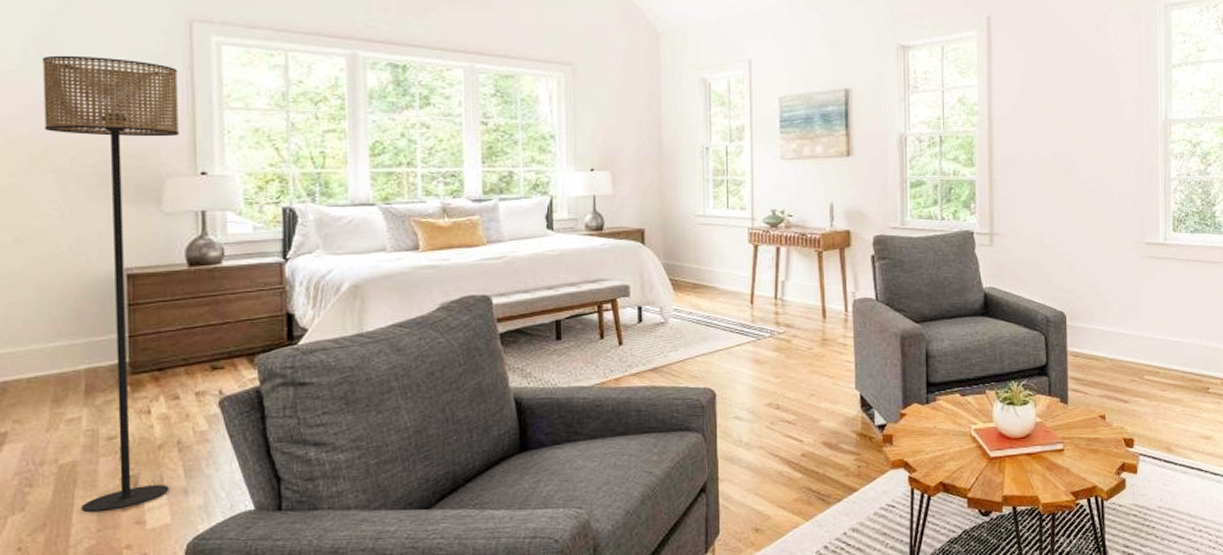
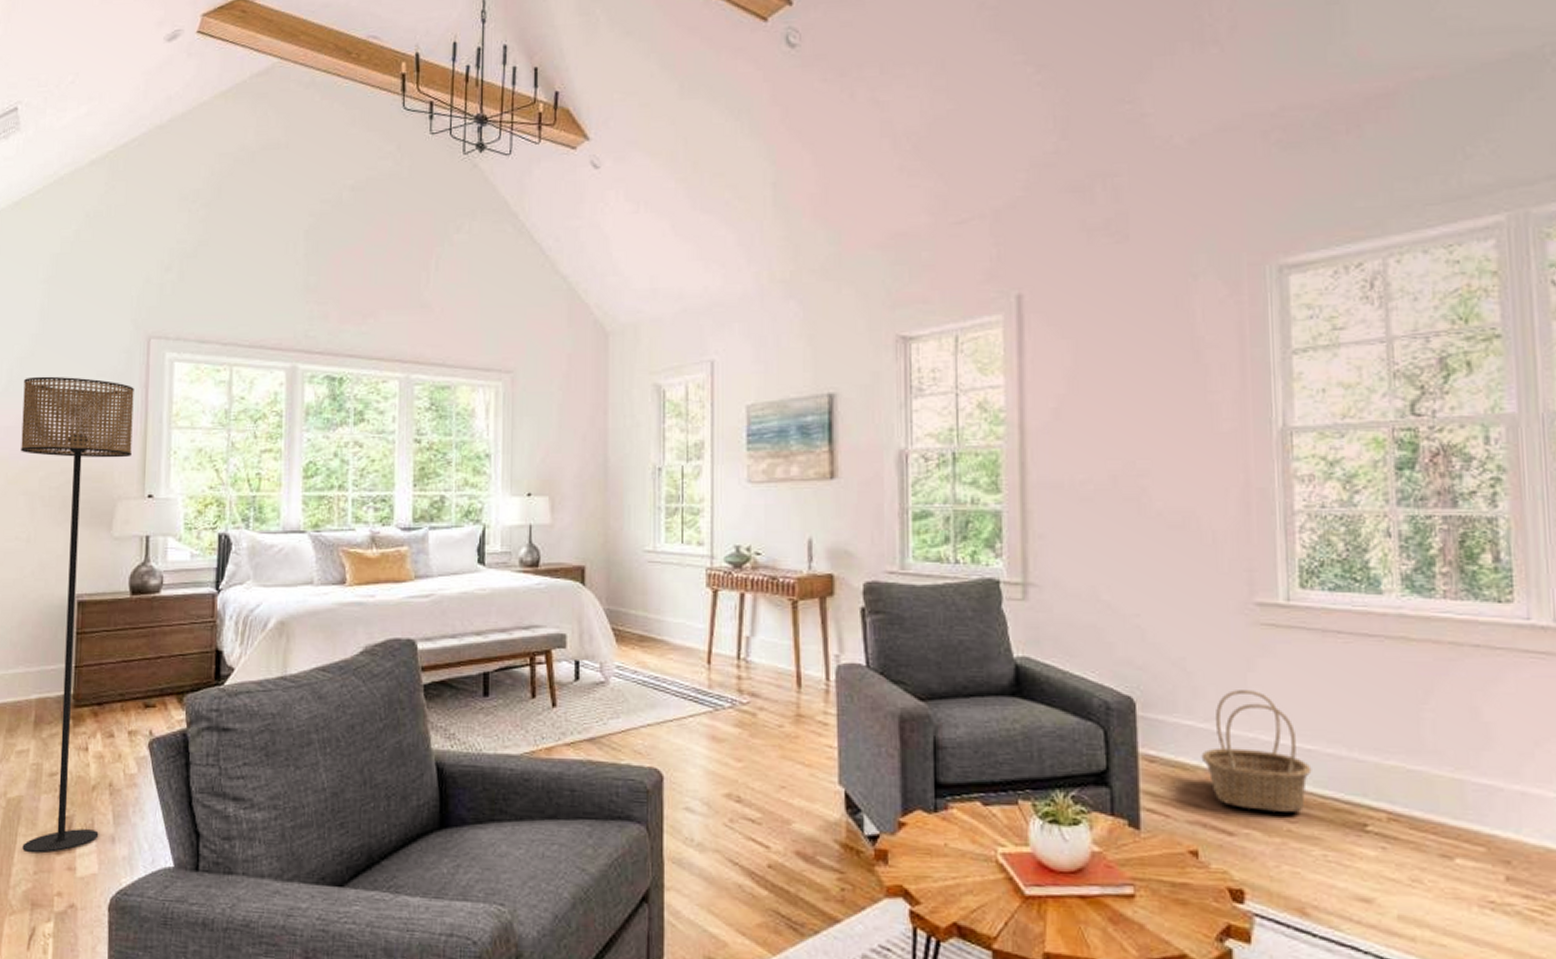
basket: none [1108,303,1177,385] -> present [1201,690,1312,812]

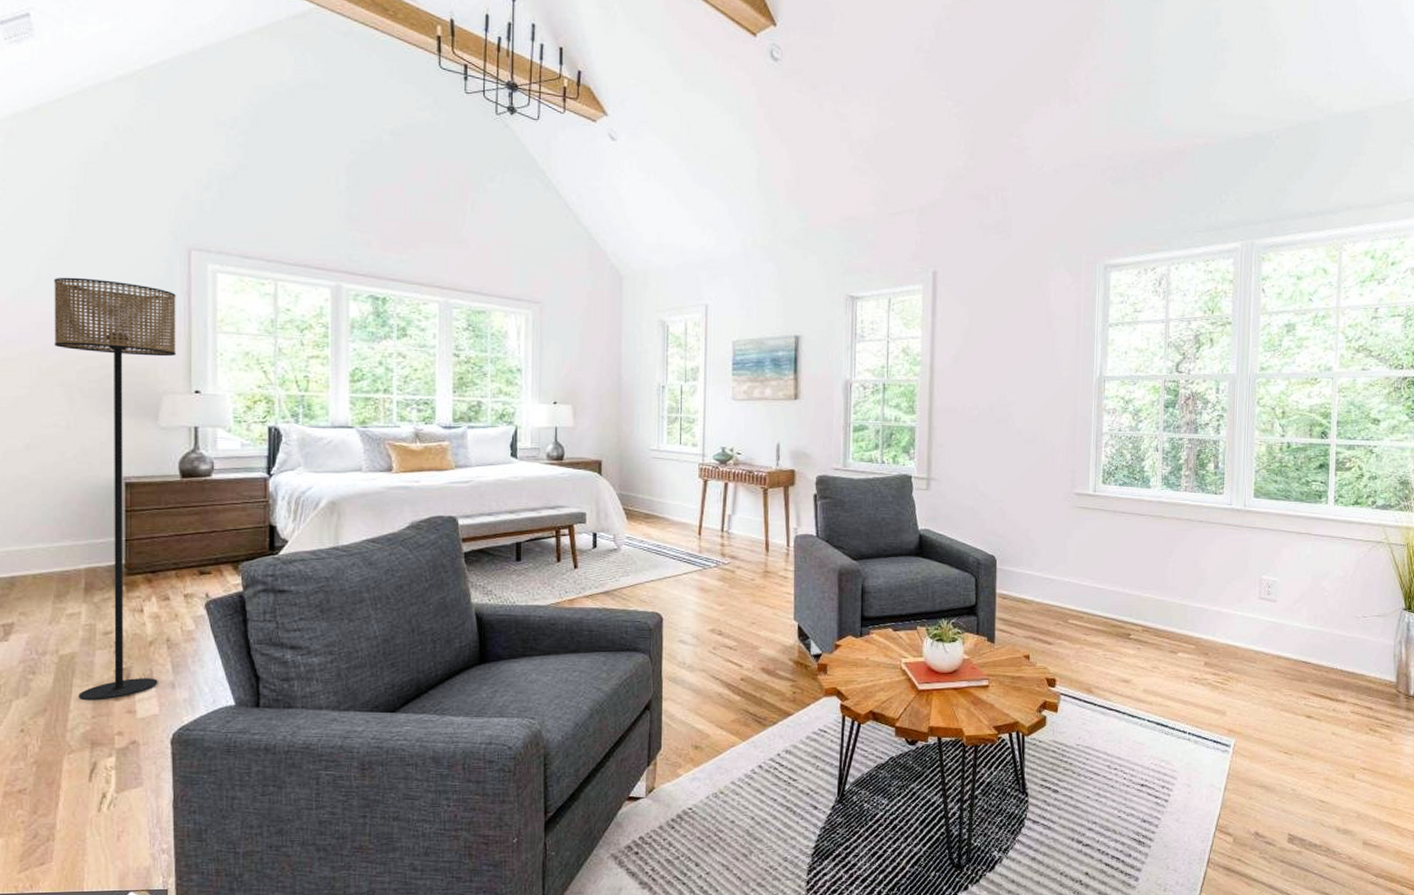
basket: present [1201,690,1312,812] -> none [1035,551,1101,628]

